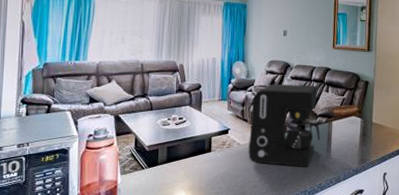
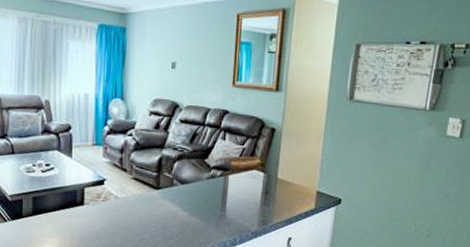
coffee maker: present [248,84,320,167] -> none [127,128,214,227]

